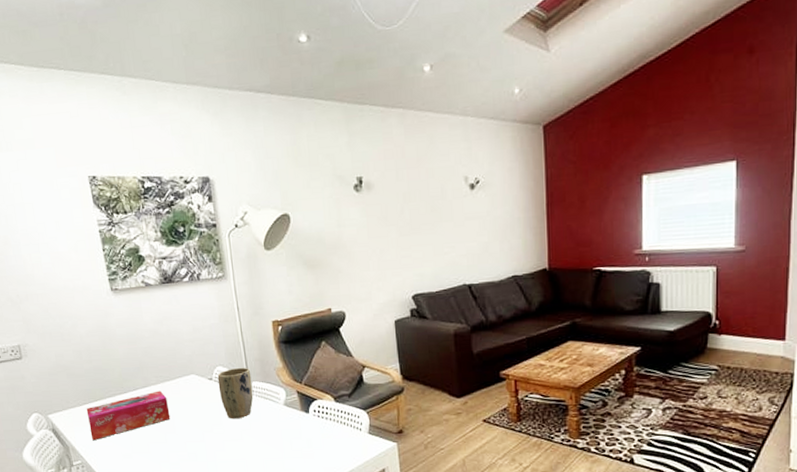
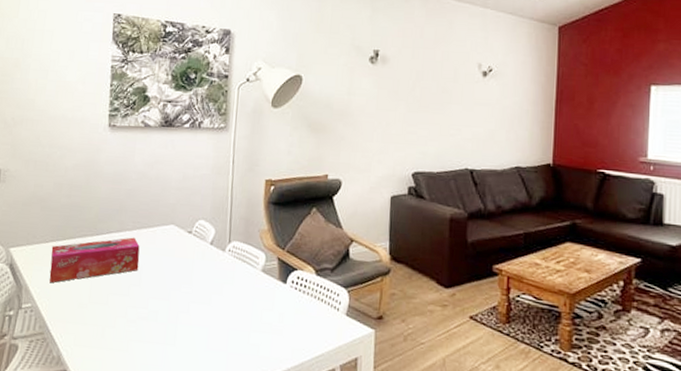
plant pot: present [217,367,254,419] -> none [196,223,234,280]

